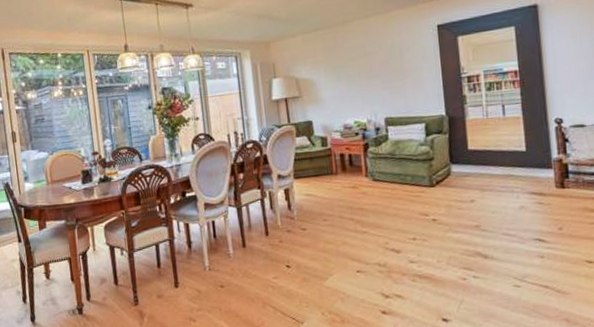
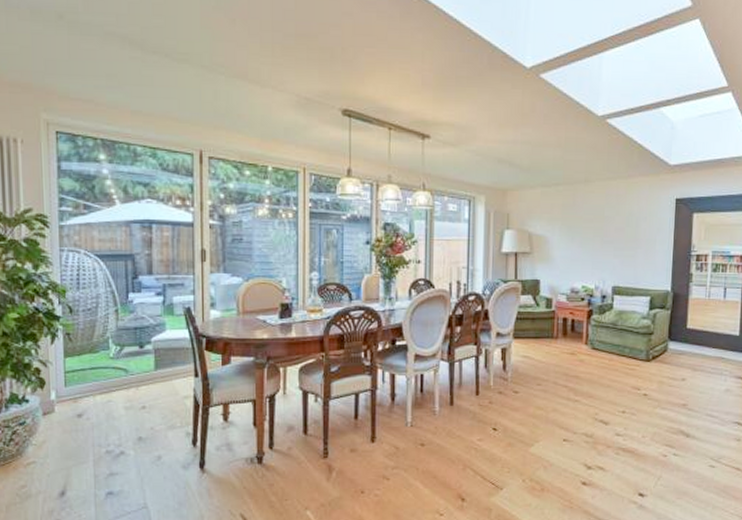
flower arrangement: present [89,151,118,194] -> none [290,283,324,333]

